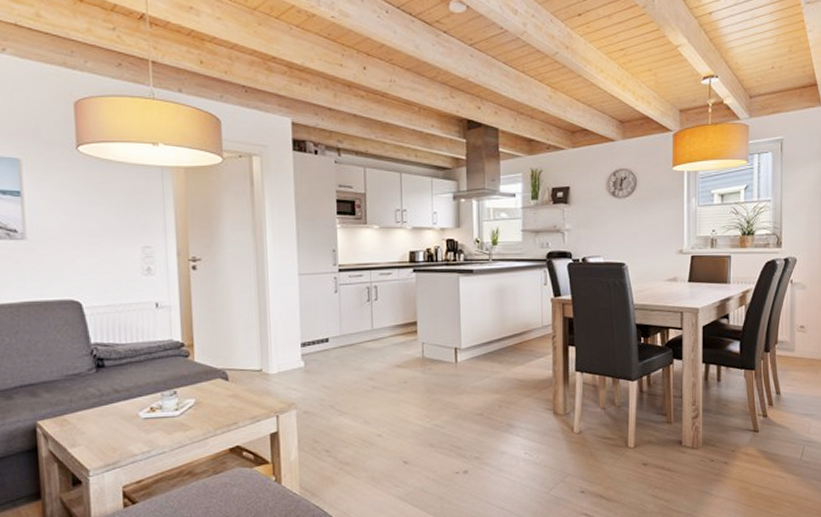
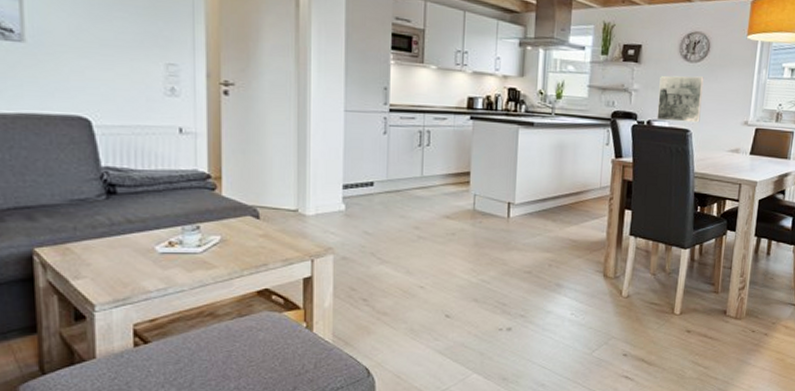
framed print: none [590,211,634,257] -> present [656,75,704,123]

